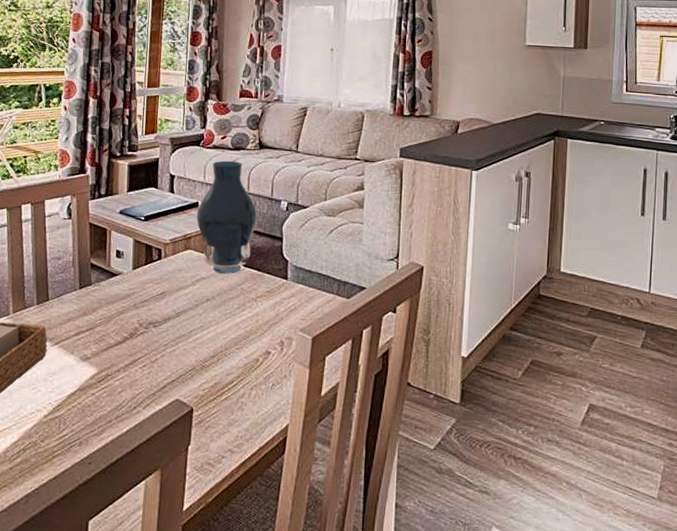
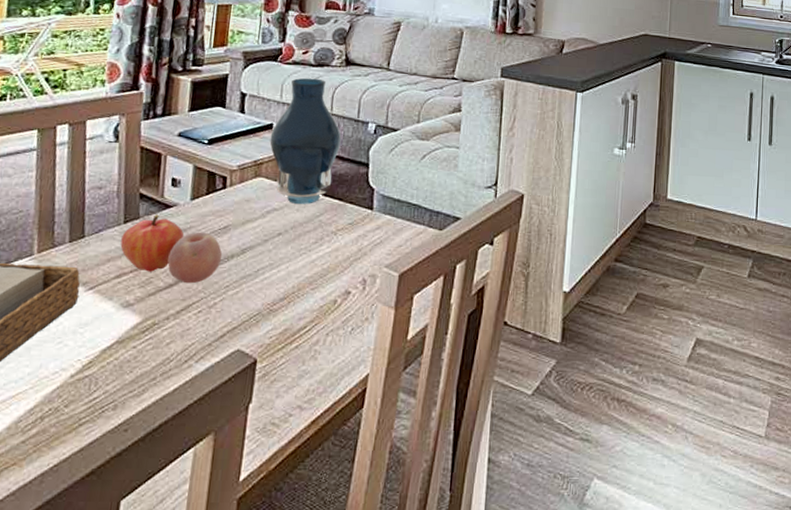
fruit: none [77,281,129,331] -> present [120,214,184,272]
fruit: none [116,297,161,342] -> present [167,232,223,284]

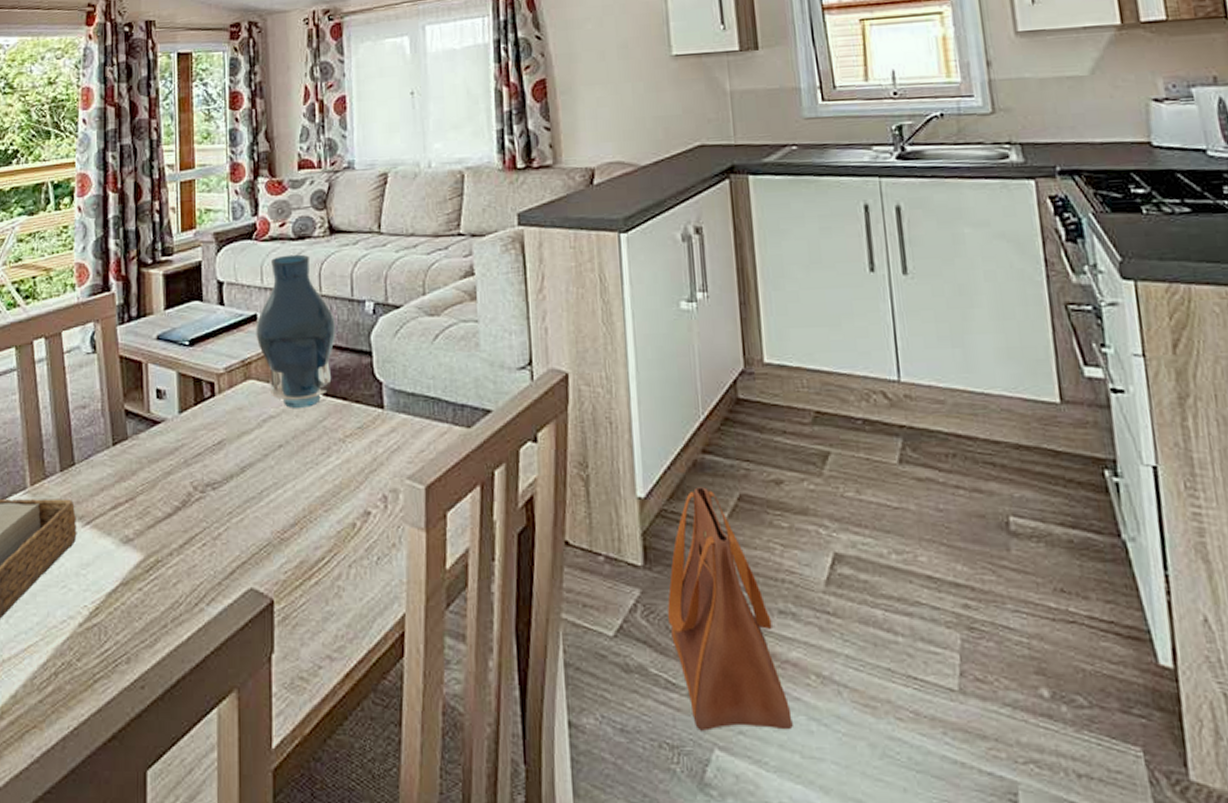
fruit: present [120,214,184,272] -> none [112,433,177,500]
fruit: present [167,232,223,284] -> none [163,449,221,512]
shopping bag: none [573,286,652,465] -> present [667,487,793,731]

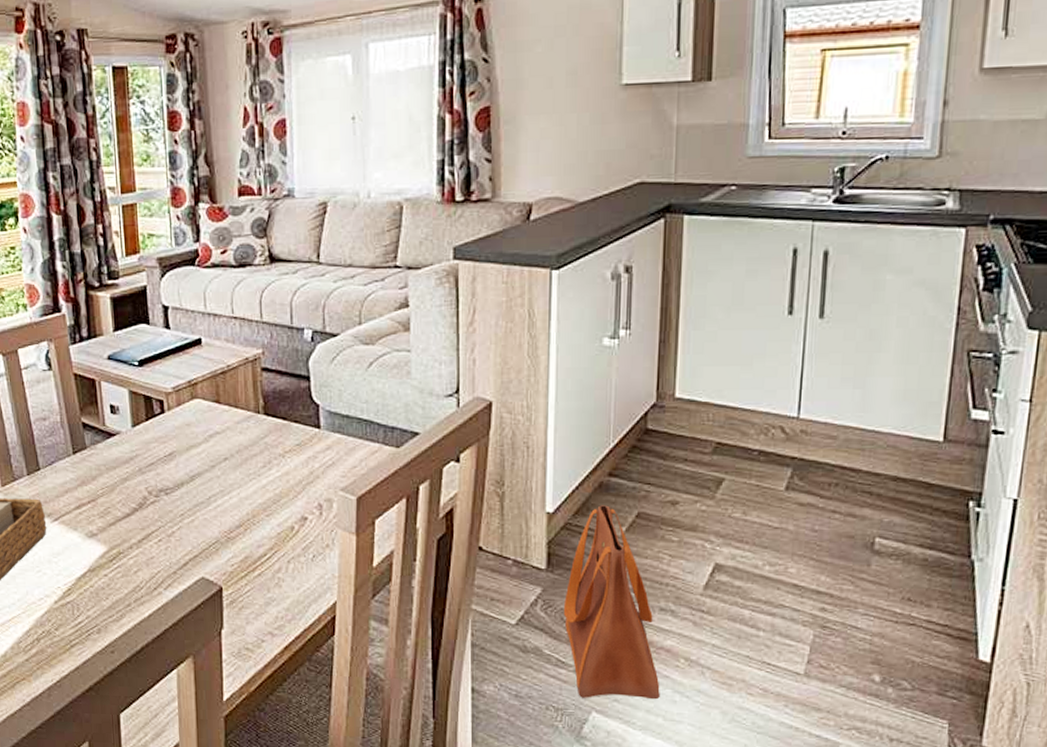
vase: present [256,254,336,408] -> none [200,281,277,425]

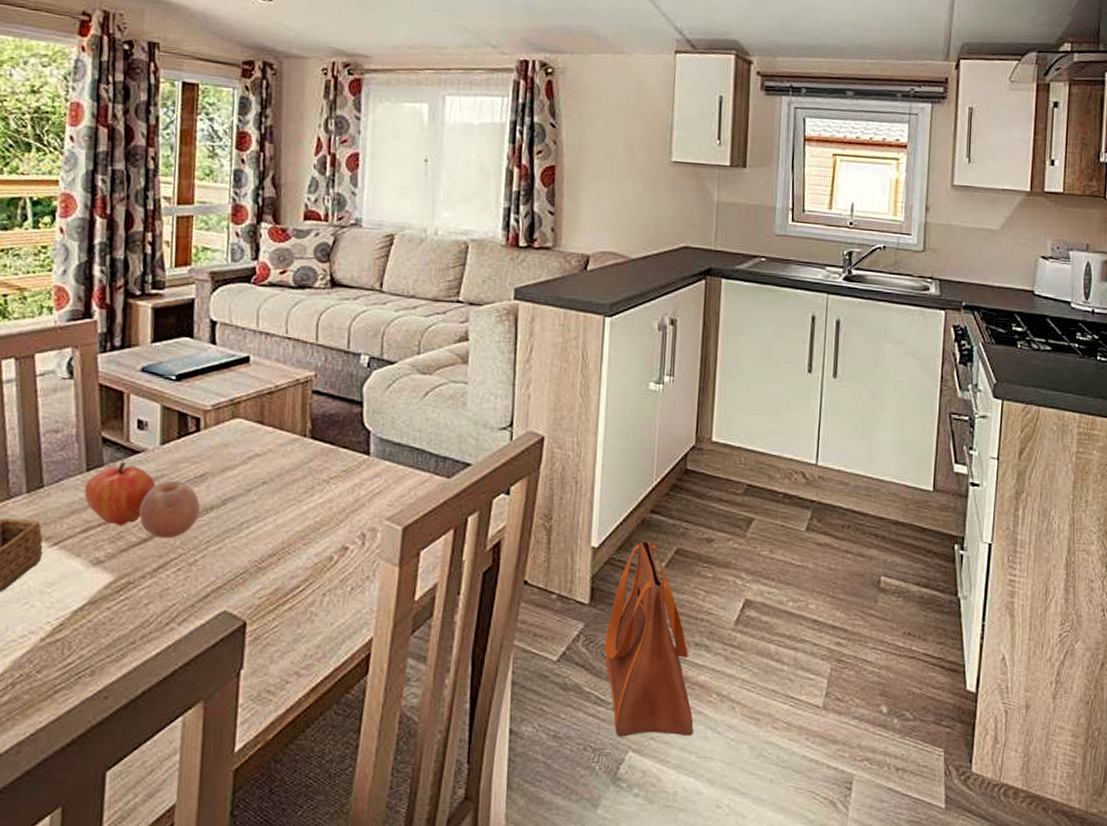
fruit: none [73,444,132,502] -> present [85,461,156,526]
fruit: none [121,460,173,513] -> present [139,480,201,539]

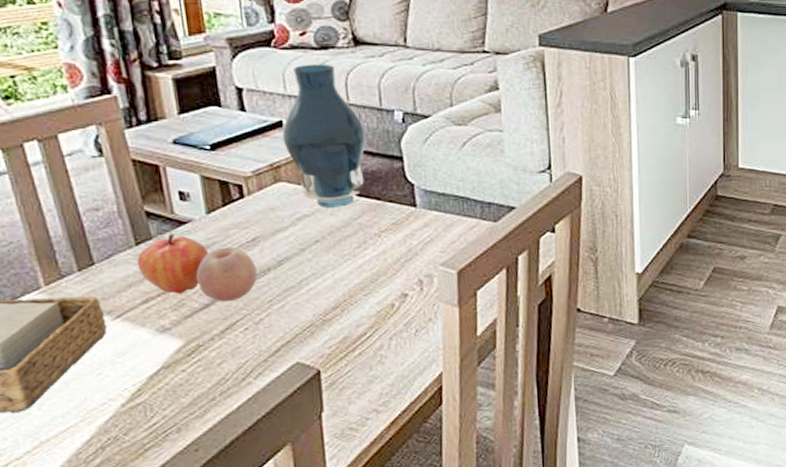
vase: none [247,302,330,449] -> present [282,64,367,208]
shopping bag: present [604,541,694,737] -> none [655,263,740,434]

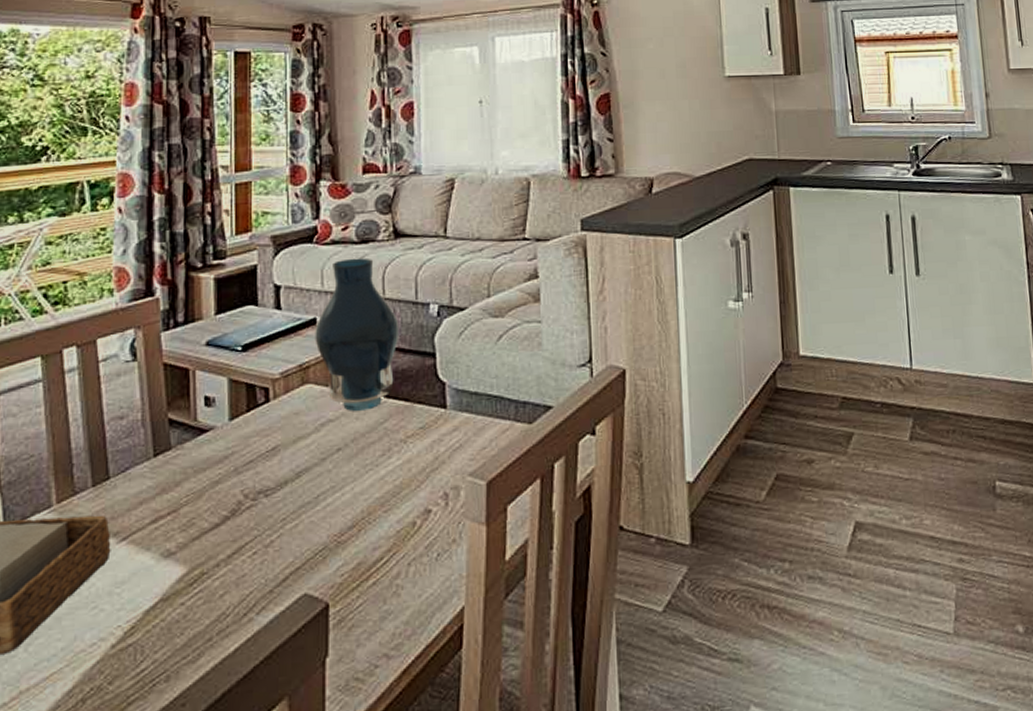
fruit: present [137,233,209,294] -> none [153,442,227,512]
fruit: present [196,246,258,302] -> none [210,457,274,521]

